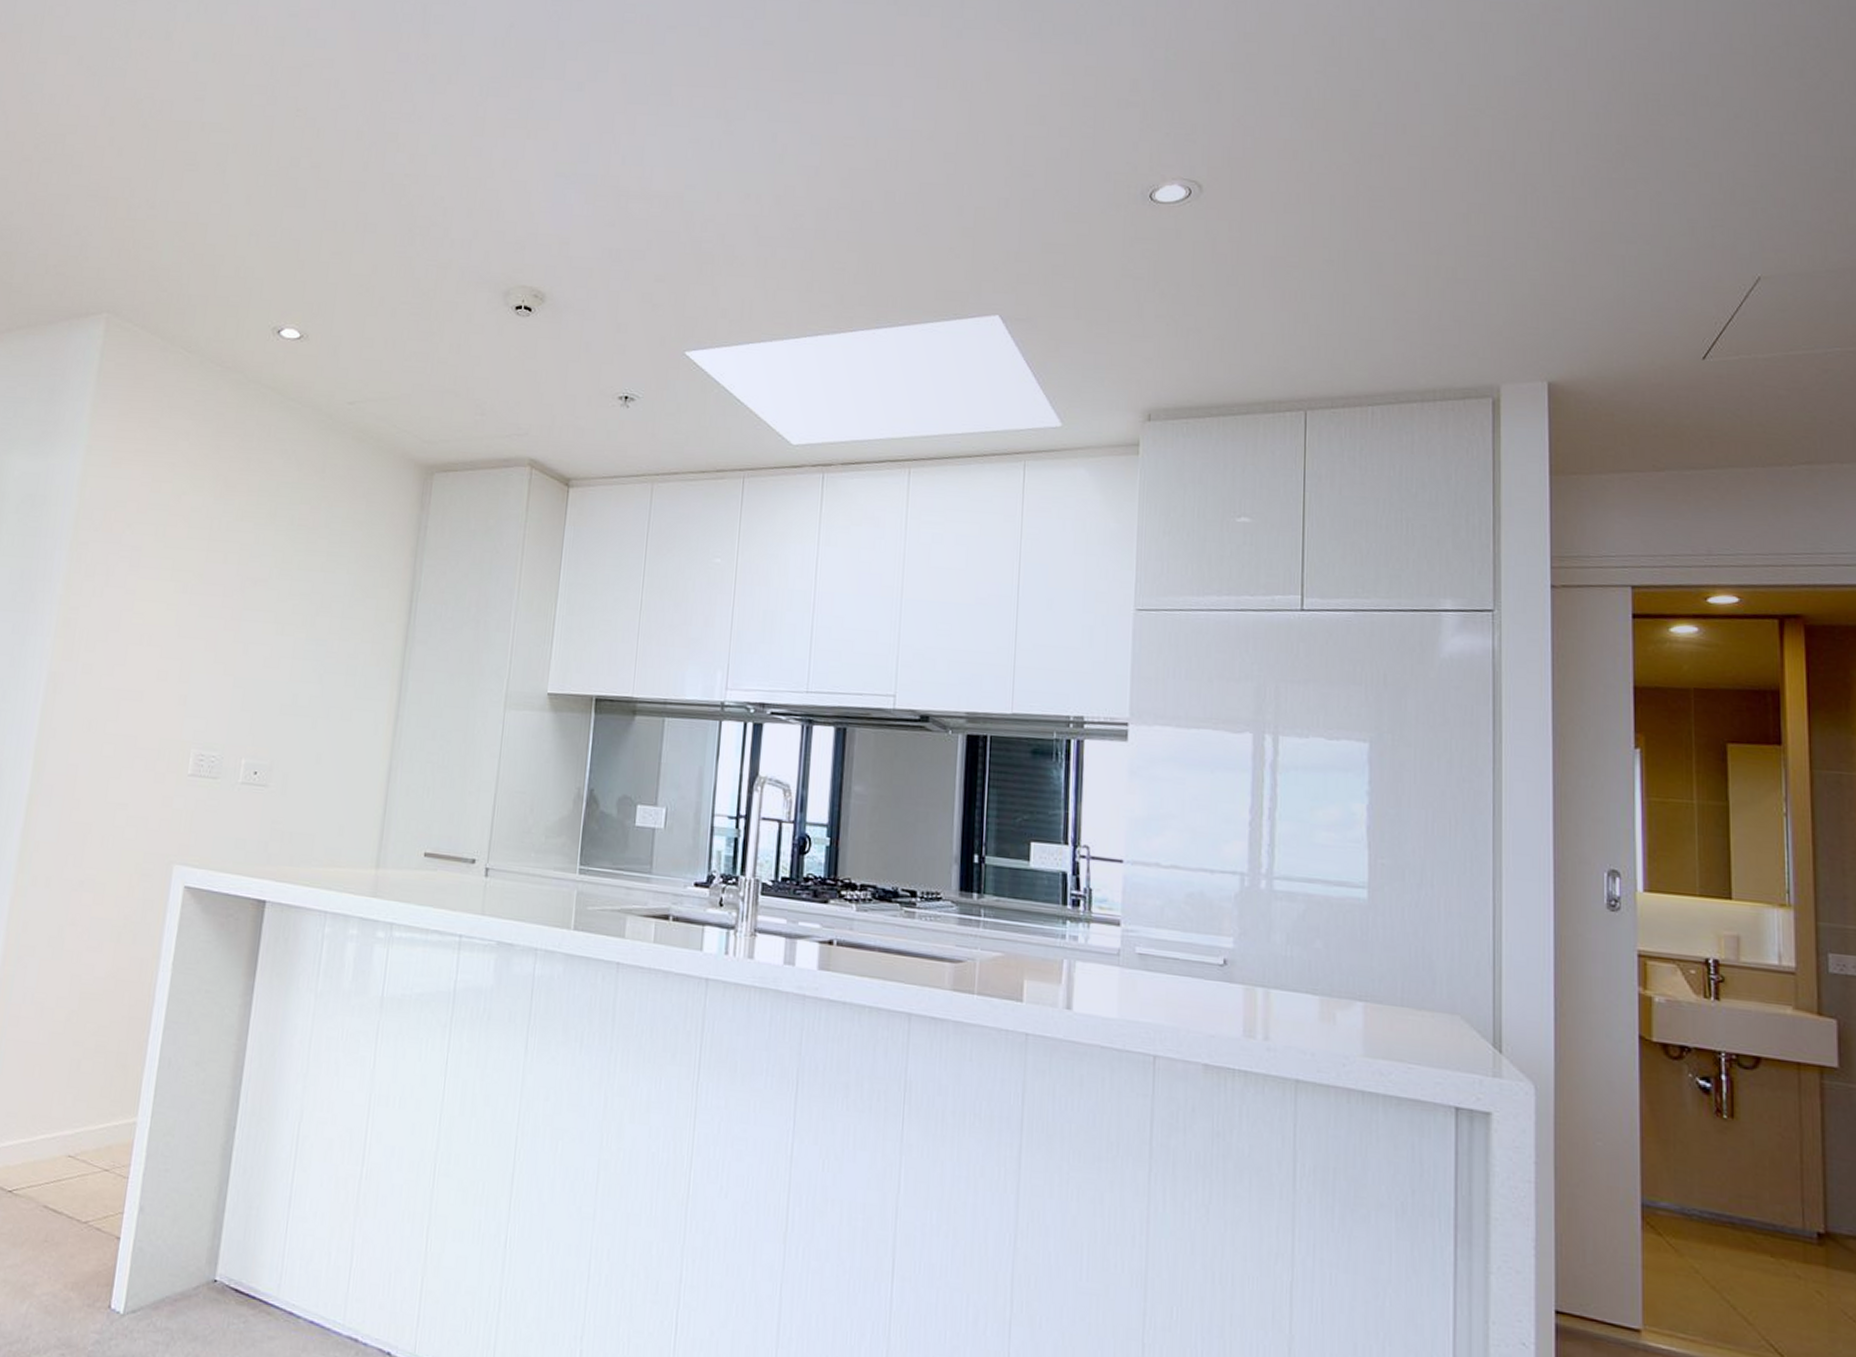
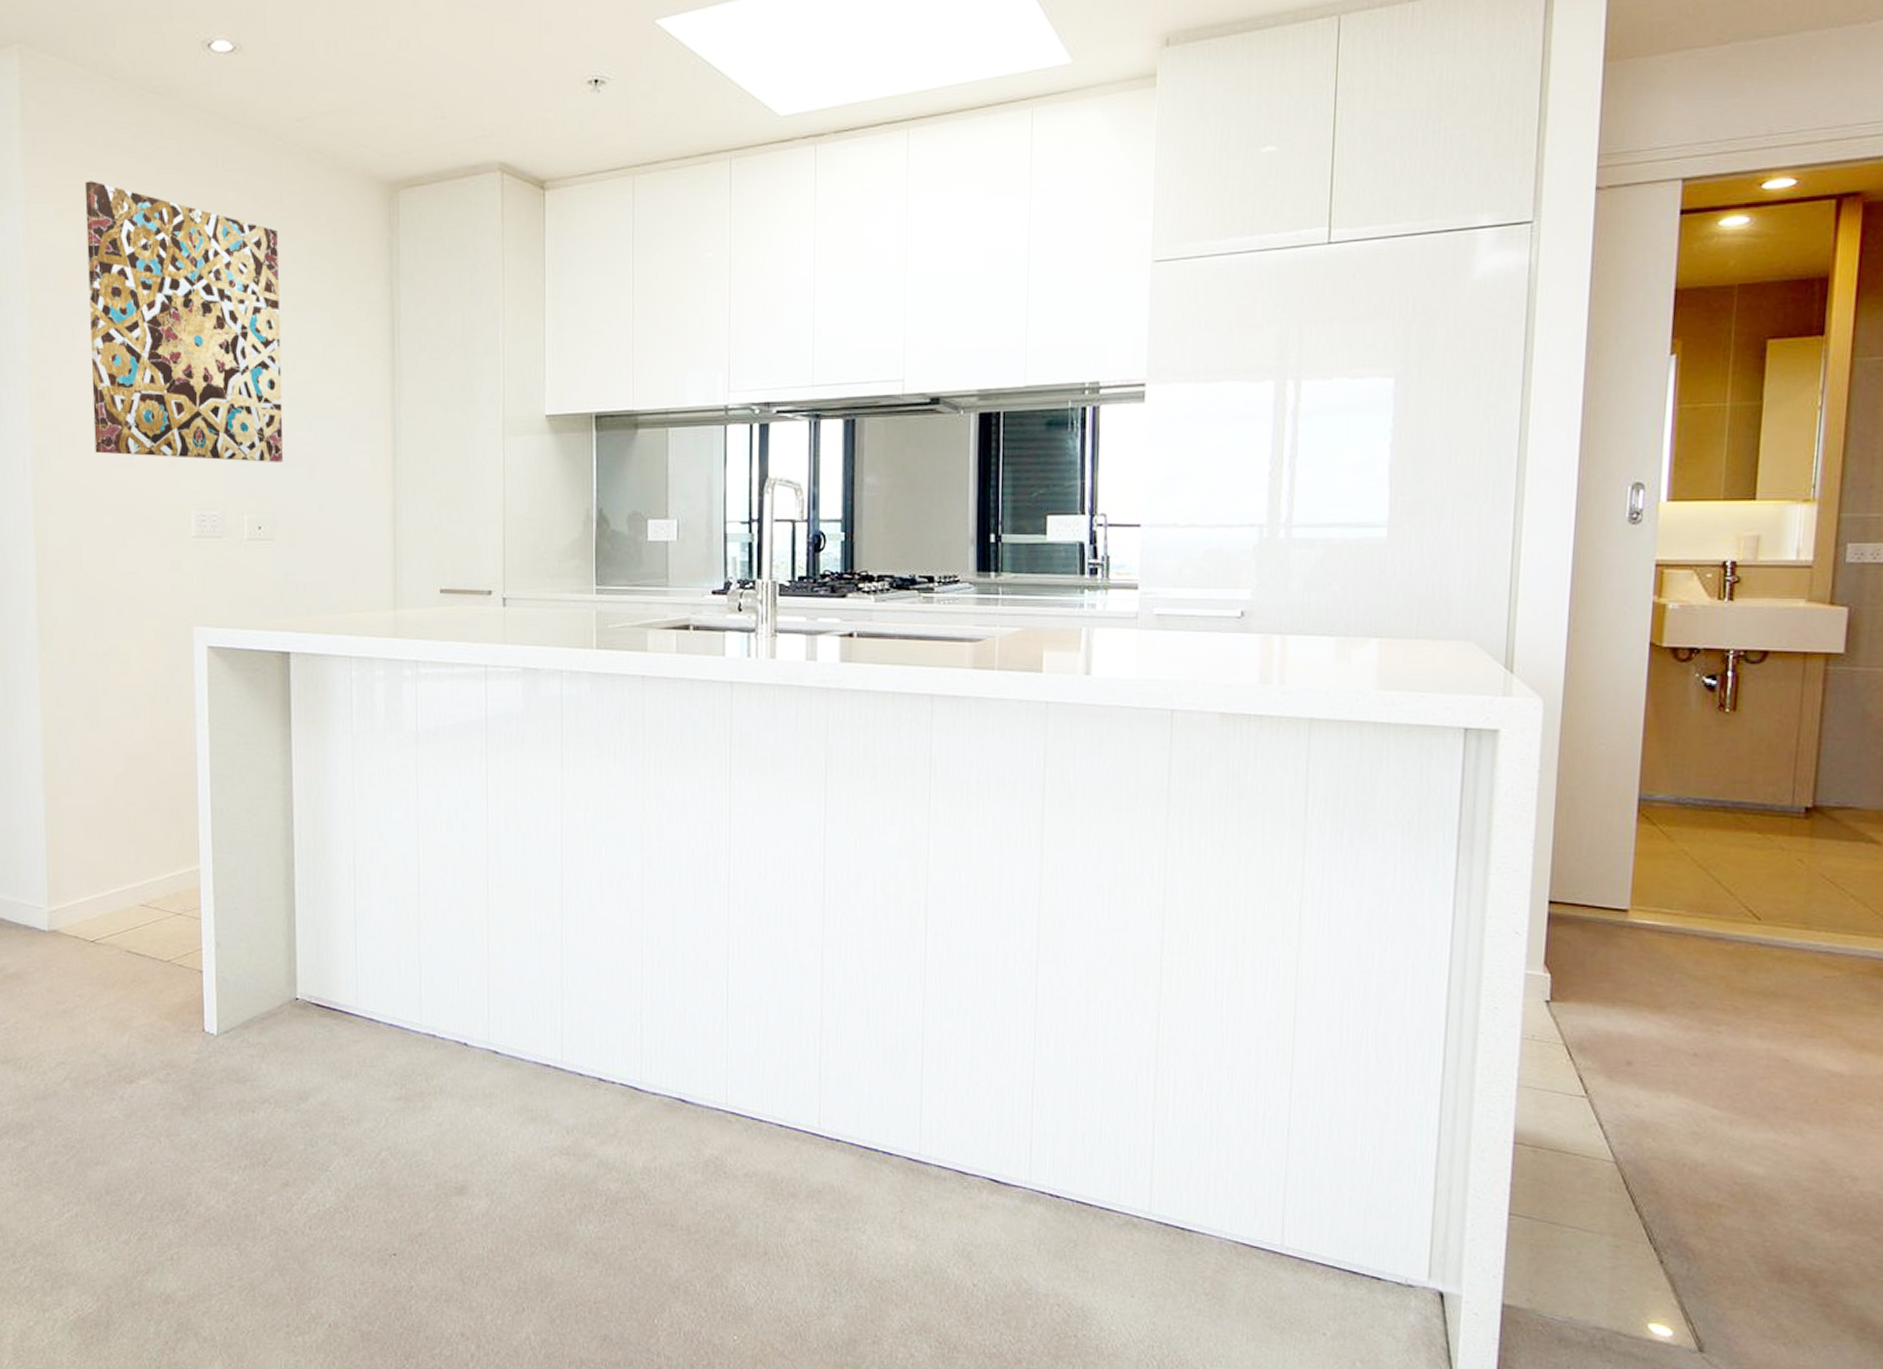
wall art: none [108,436,316,711] -> present [84,181,283,462]

